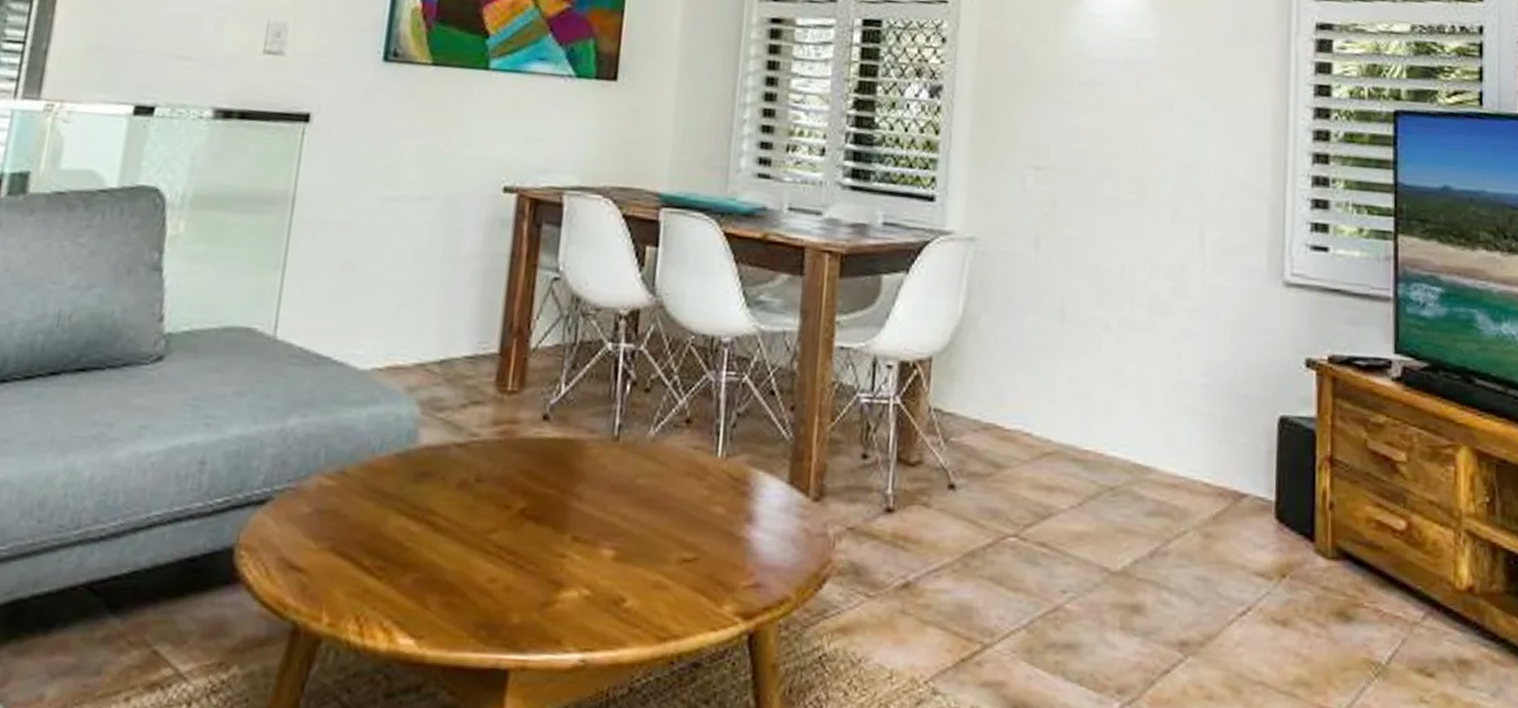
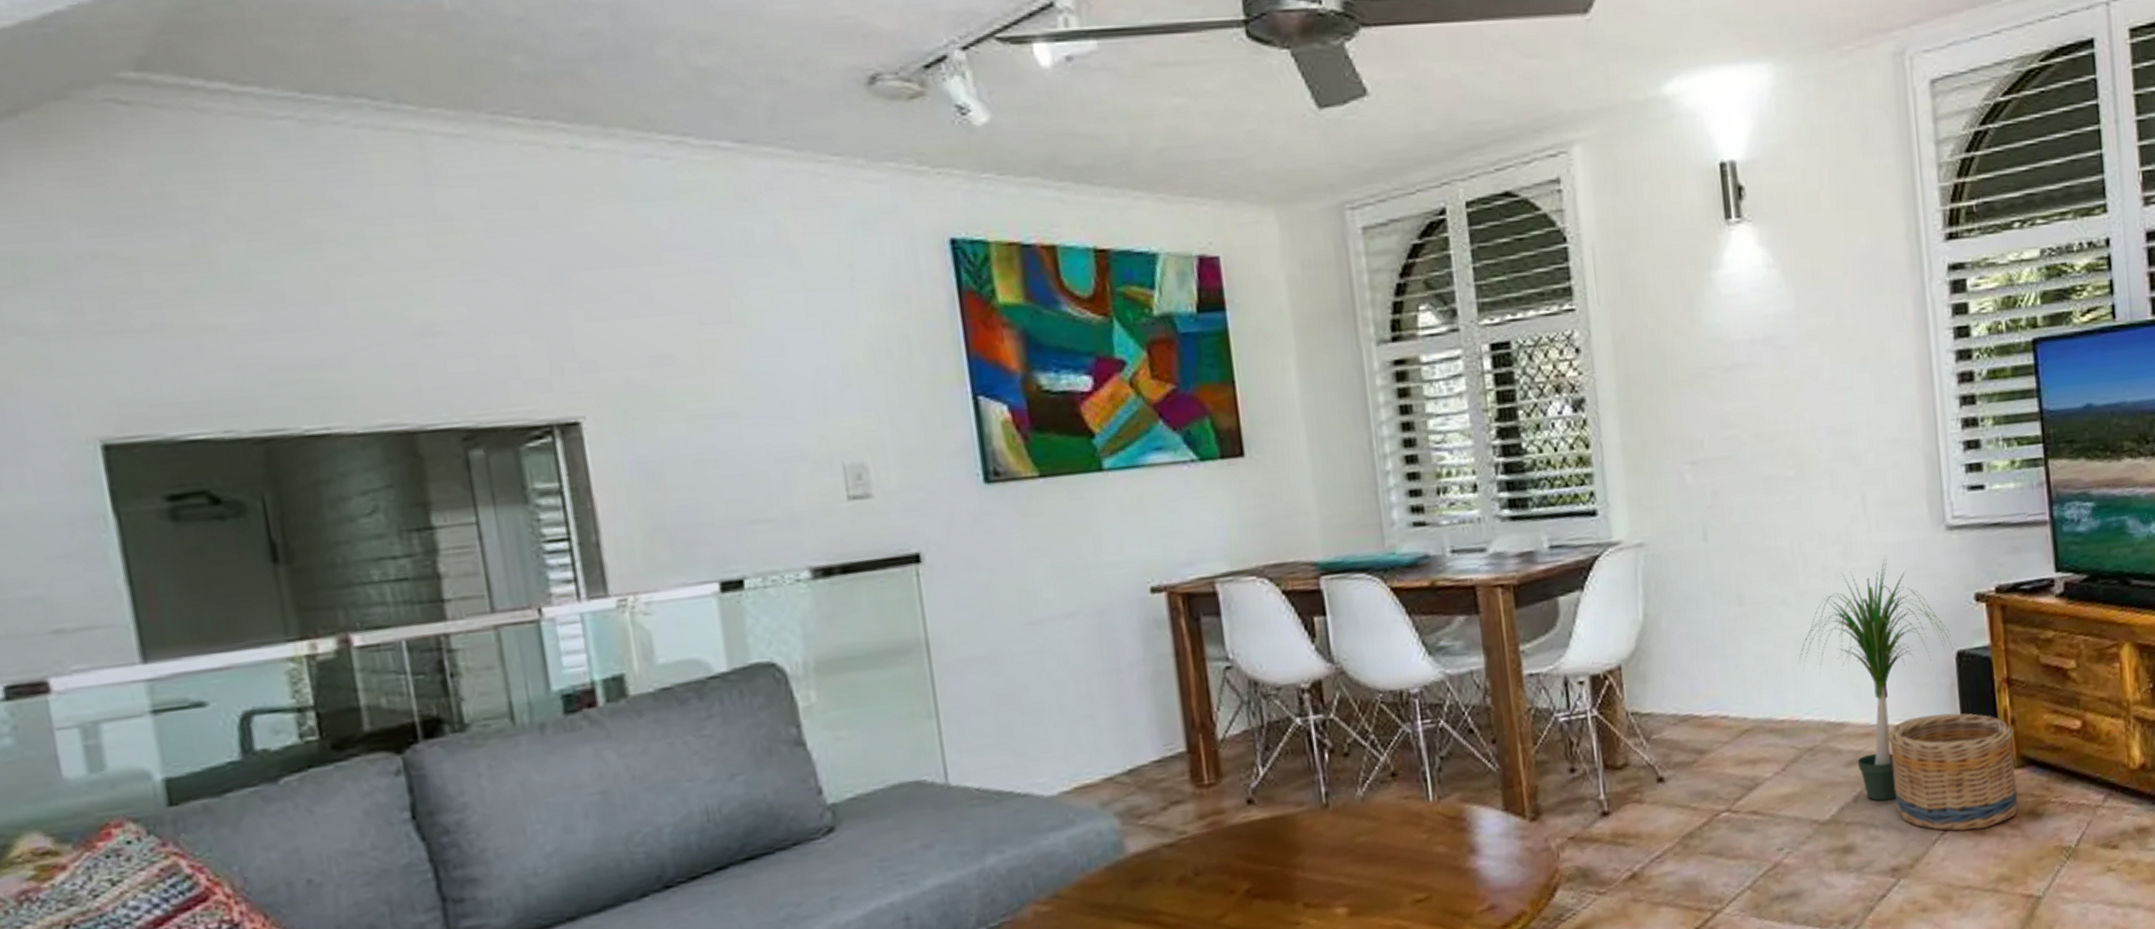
potted plant: none [1113,300,1280,563] -> present [1798,556,1957,801]
basket: none [1194,478,1331,620] -> present [1887,713,2019,831]

